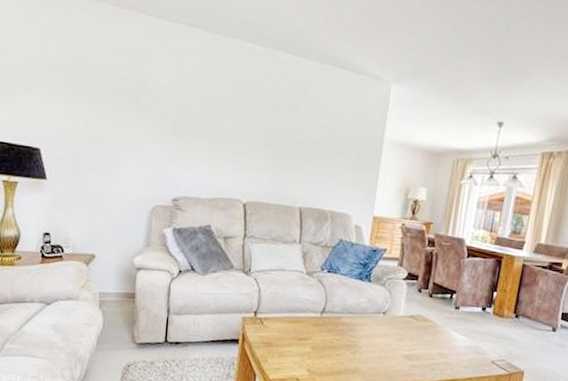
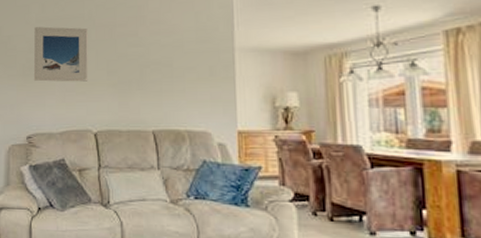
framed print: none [185,80,249,150] -> present [33,26,88,82]

